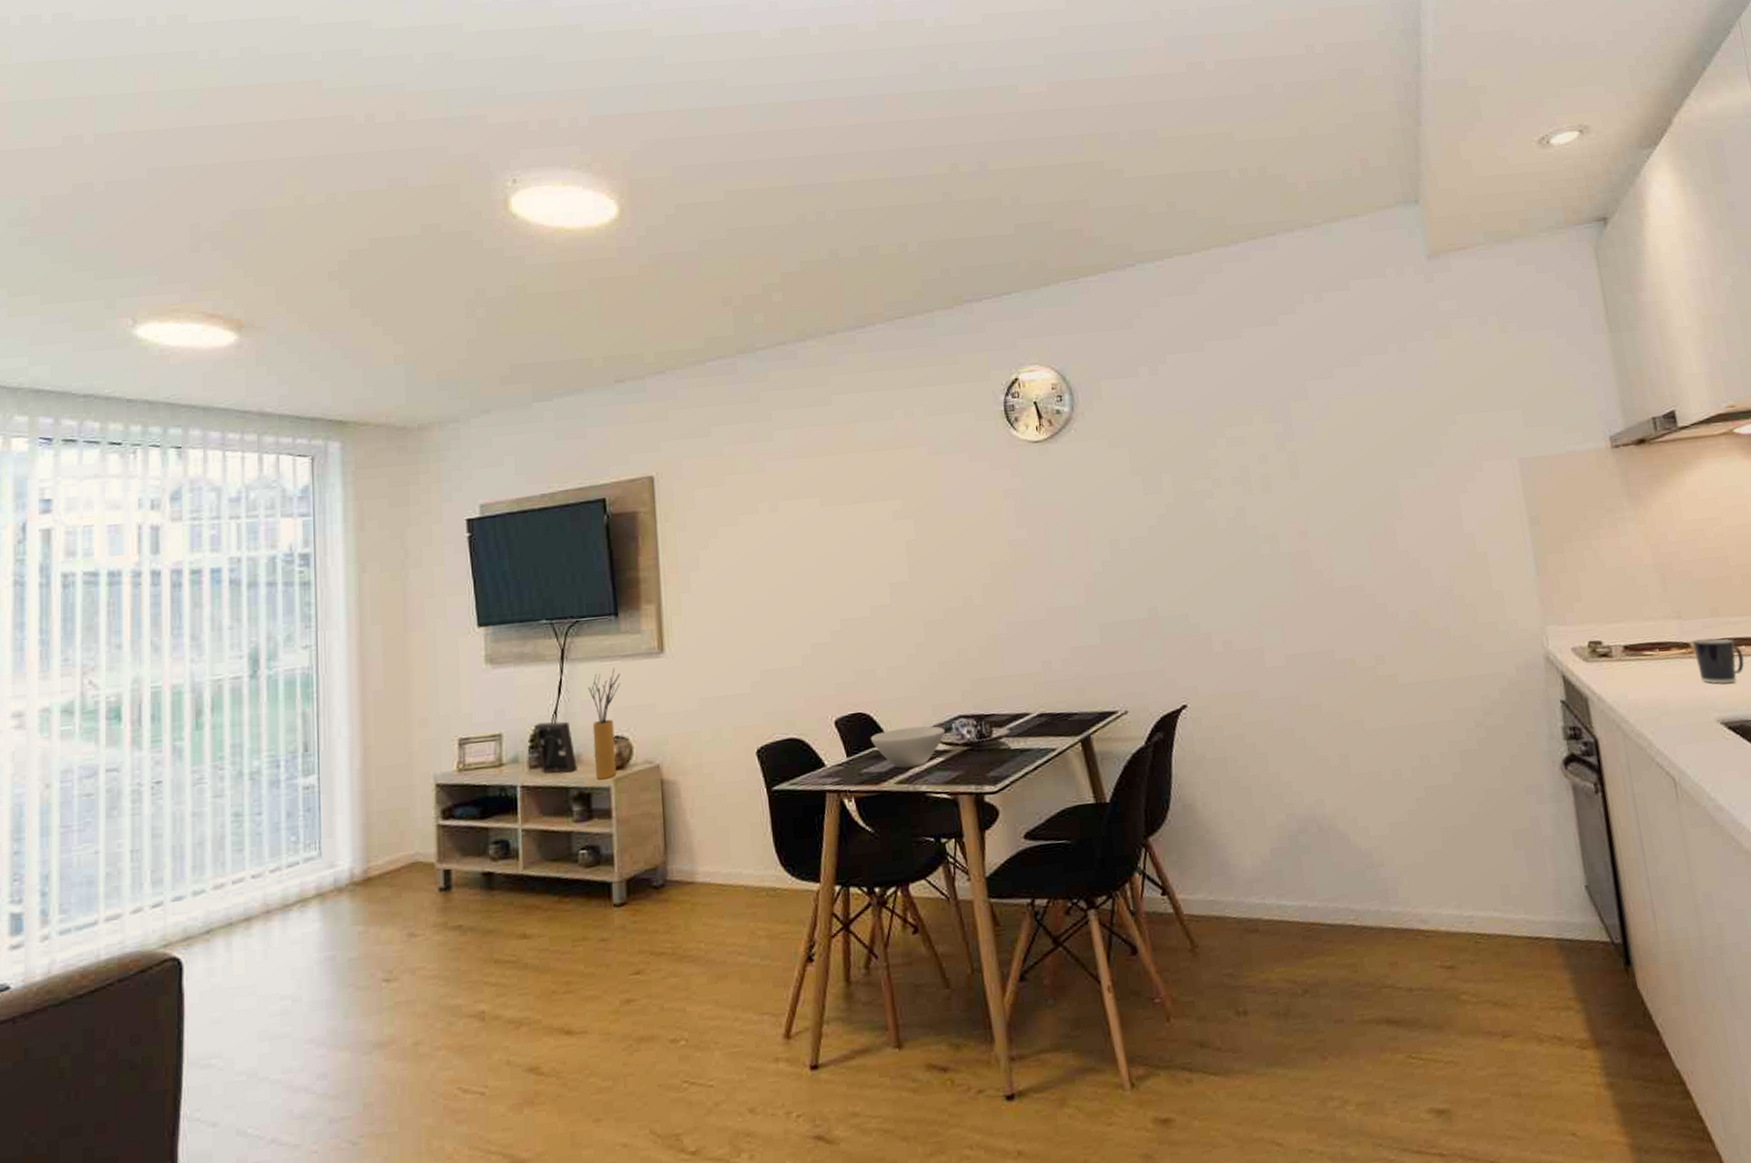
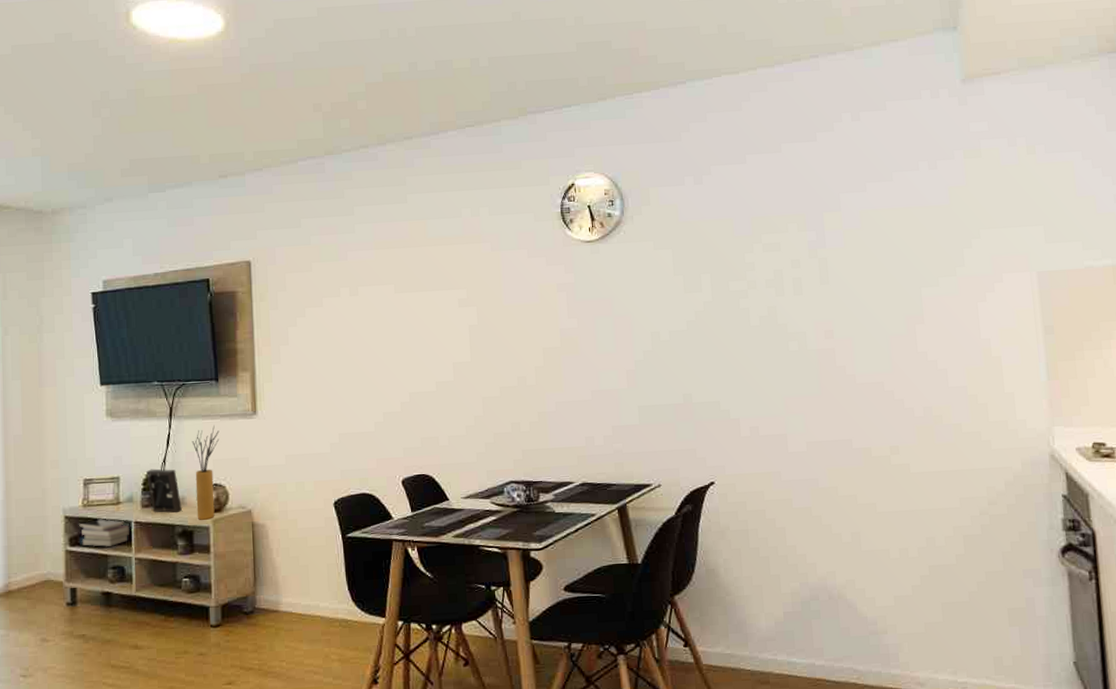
books: none [453,785,516,819] -> present [79,519,130,547]
bowl: present [870,726,946,769] -> none [432,488,498,524]

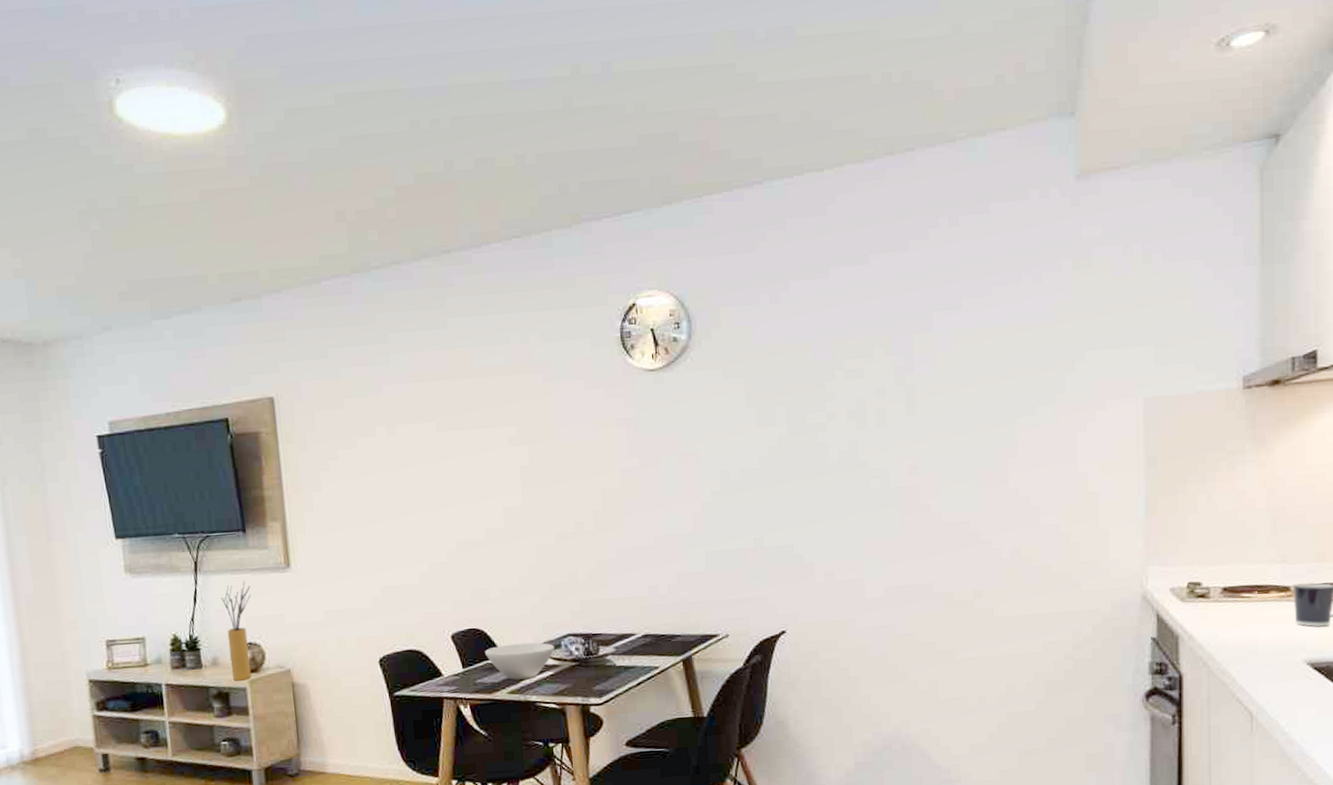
books: present [79,519,130,547] -> none [105,682,162,711]
picture frame: present [146,469,182,514] -> none [174,628,215,675]
bowl: none [432,488,498,524] -> present [484,642,555,680]

